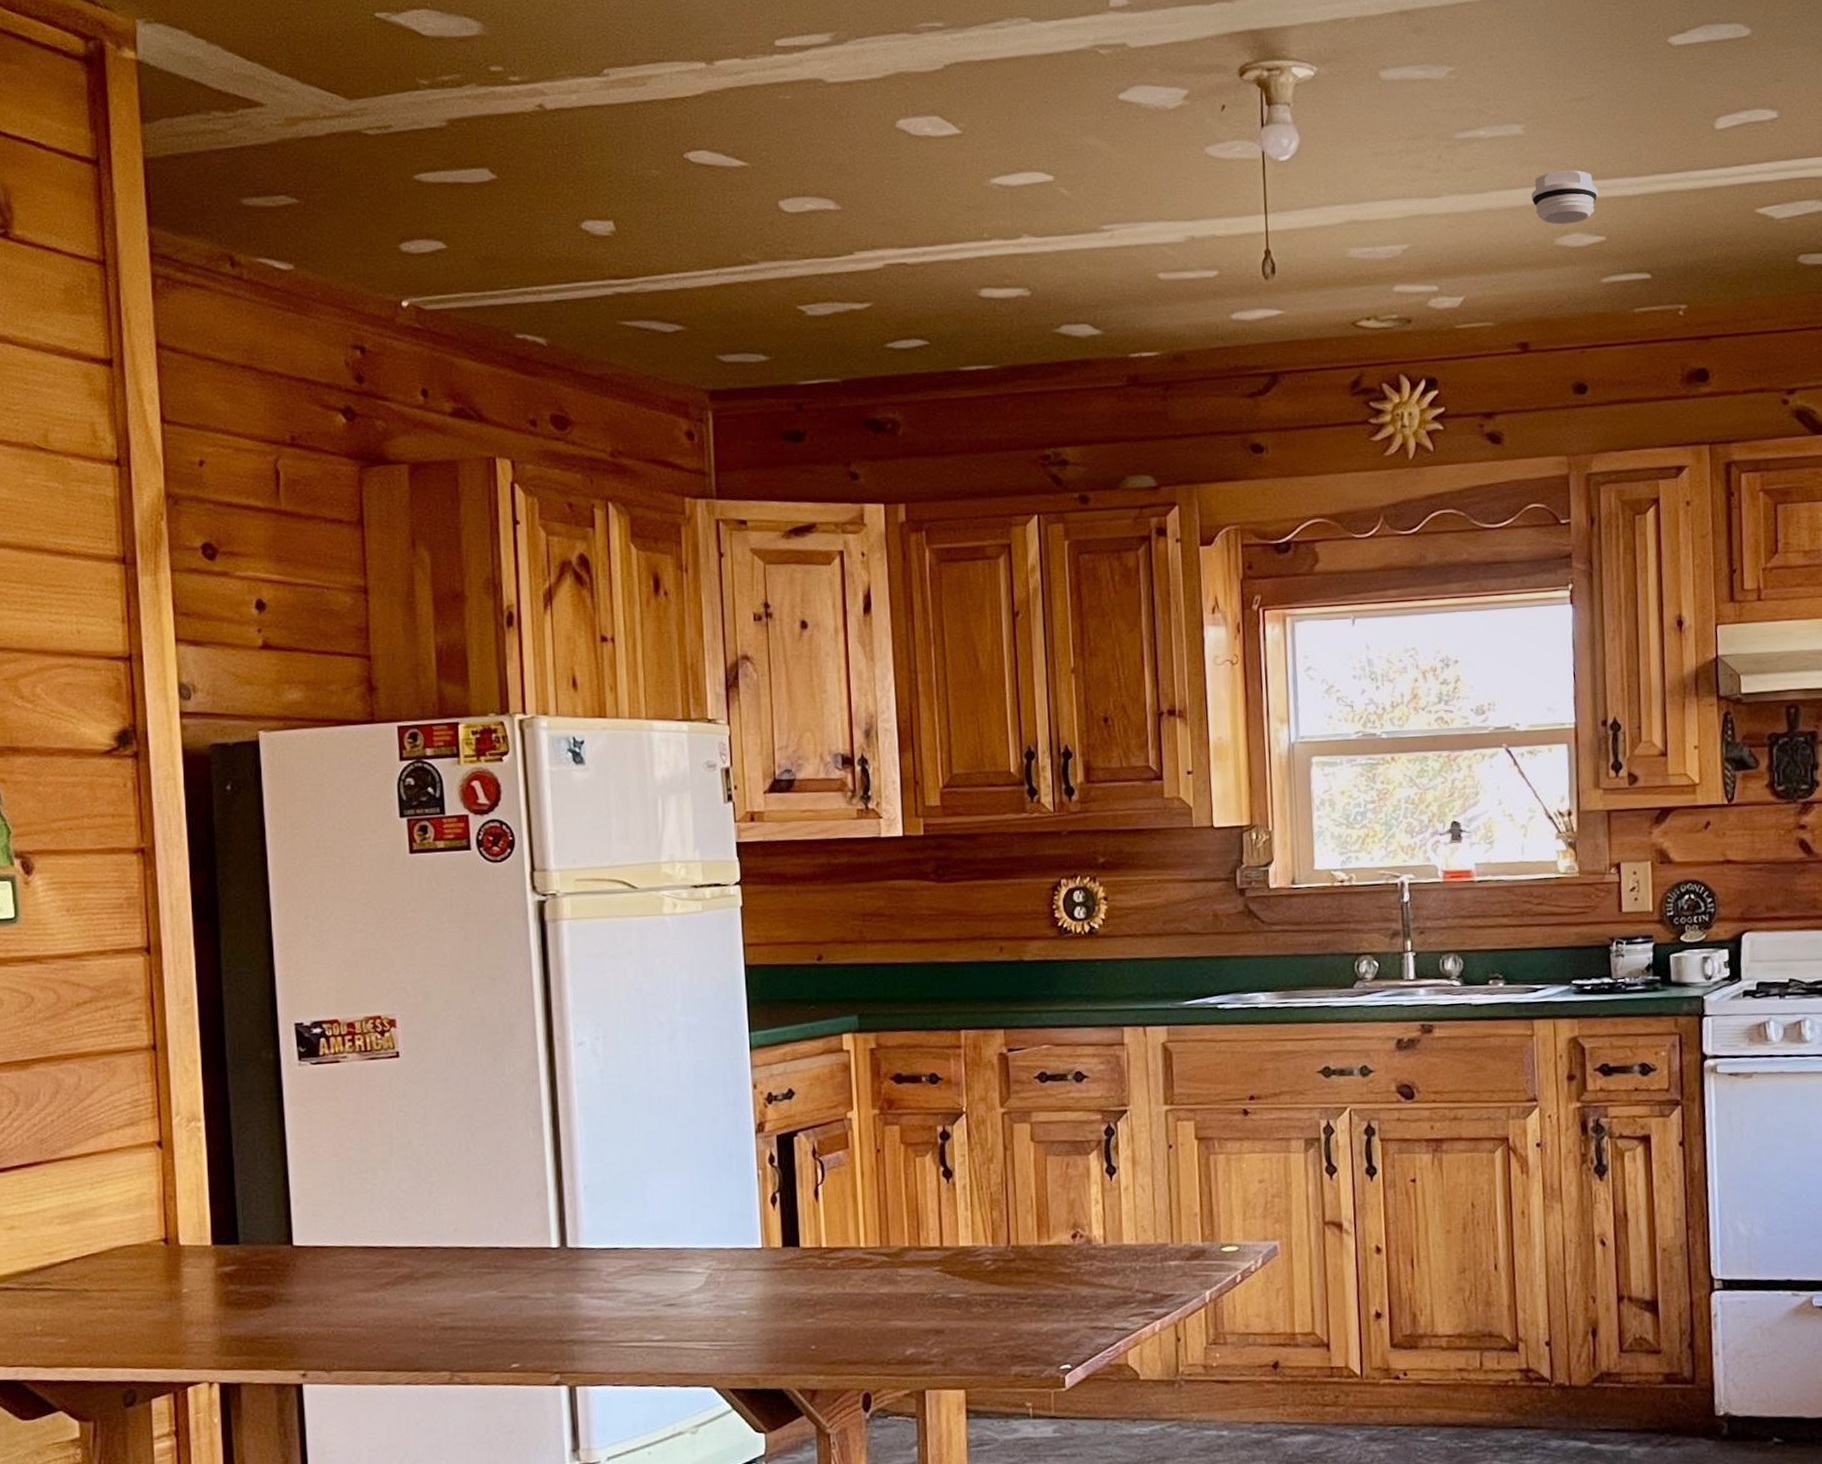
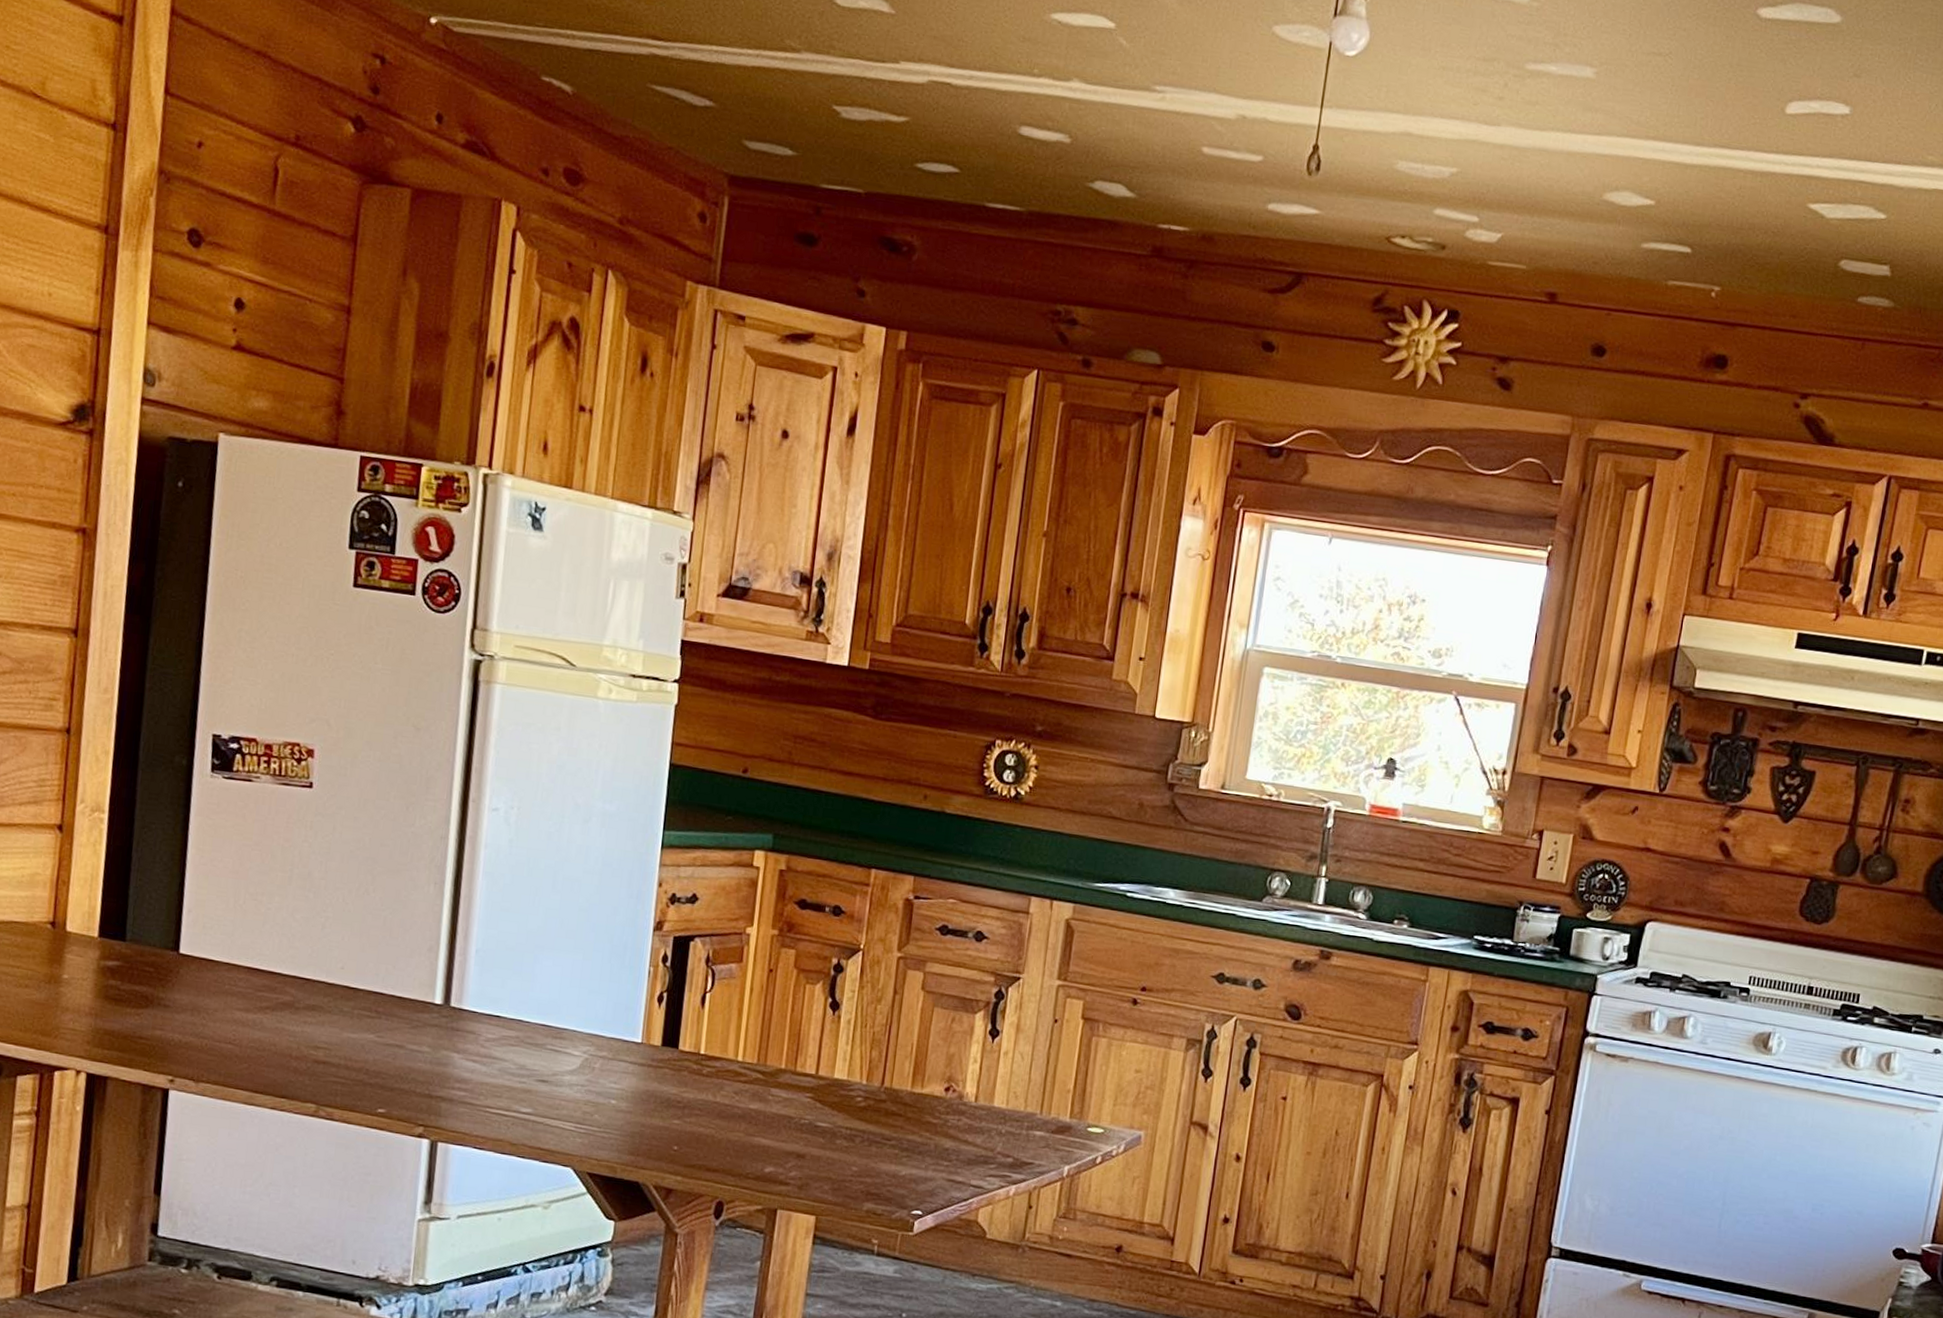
smoke detector: present [1531,170,1599,225] -> none [1588,123,1657,182]

